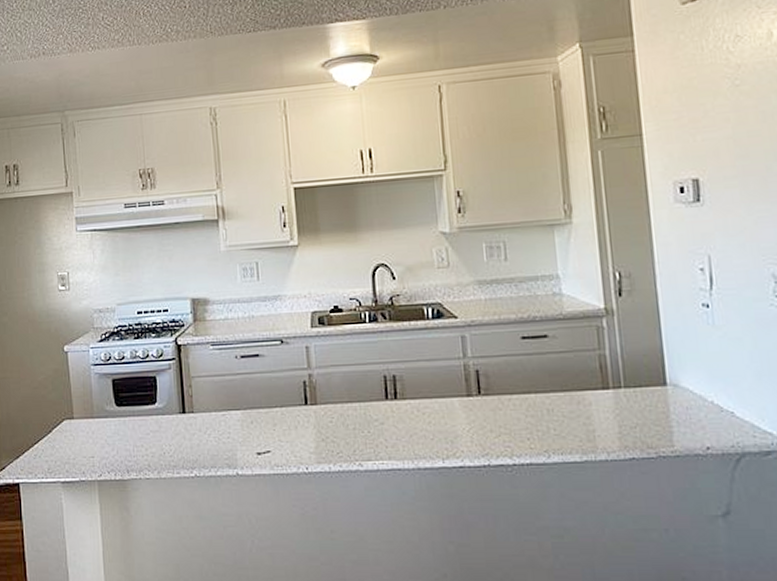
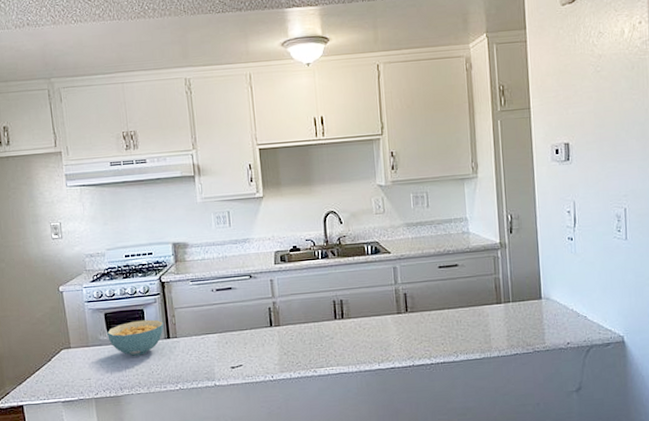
cereal bowl: none [114,389,179,432] -> present [107,319,164,356]

